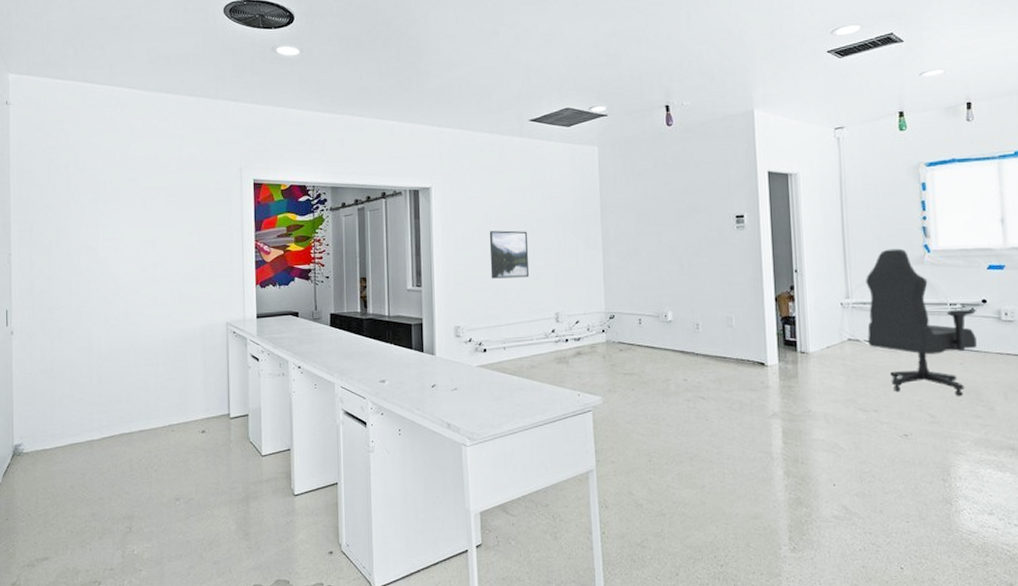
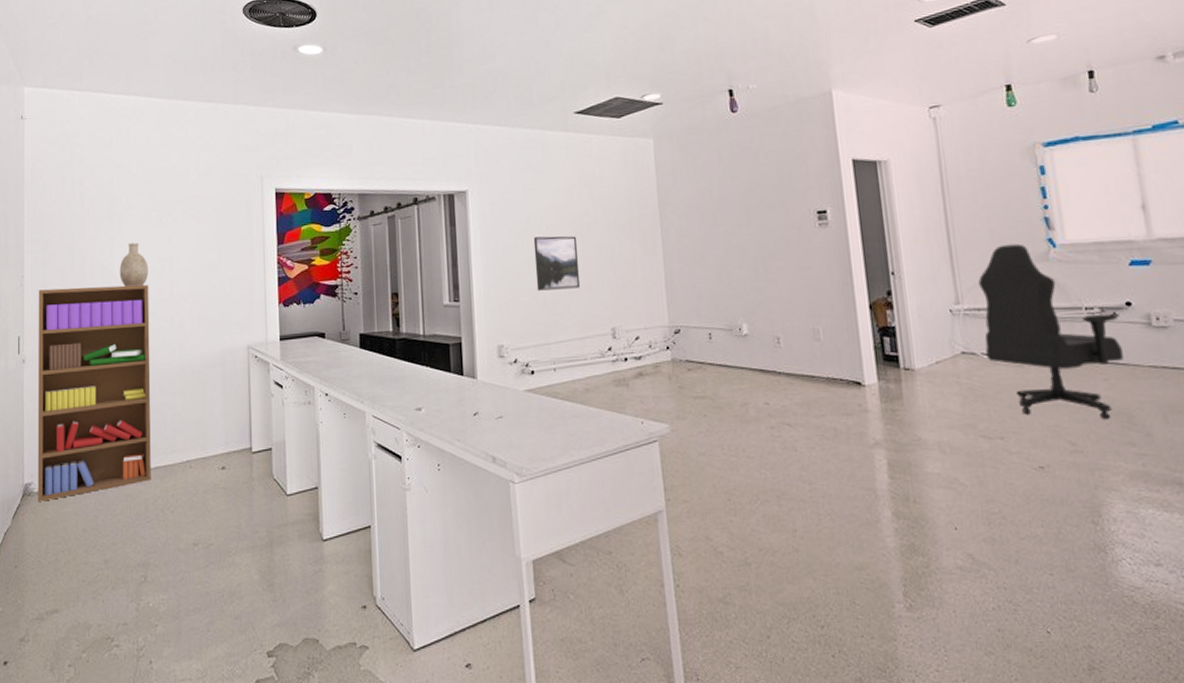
bookshelf: none [25,264,136,461] -> present [37,285,151,502]
decorative vase: none [104,225,133,267] -> present [119,242,149,287]

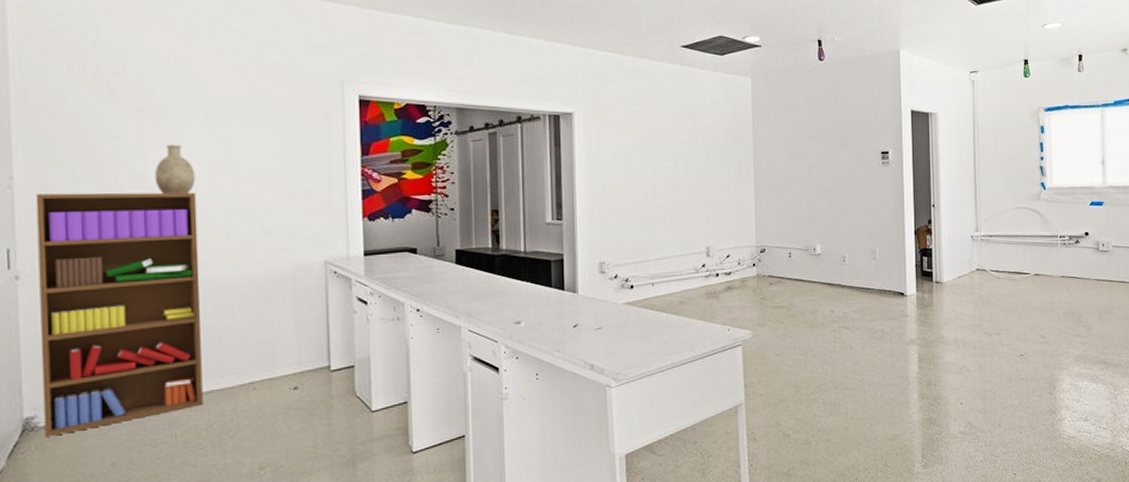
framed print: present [533,236,581,291] -> none [637,161,680,212]
office chair: present [978,243,1124,421] -> none [993,186,1080,319]

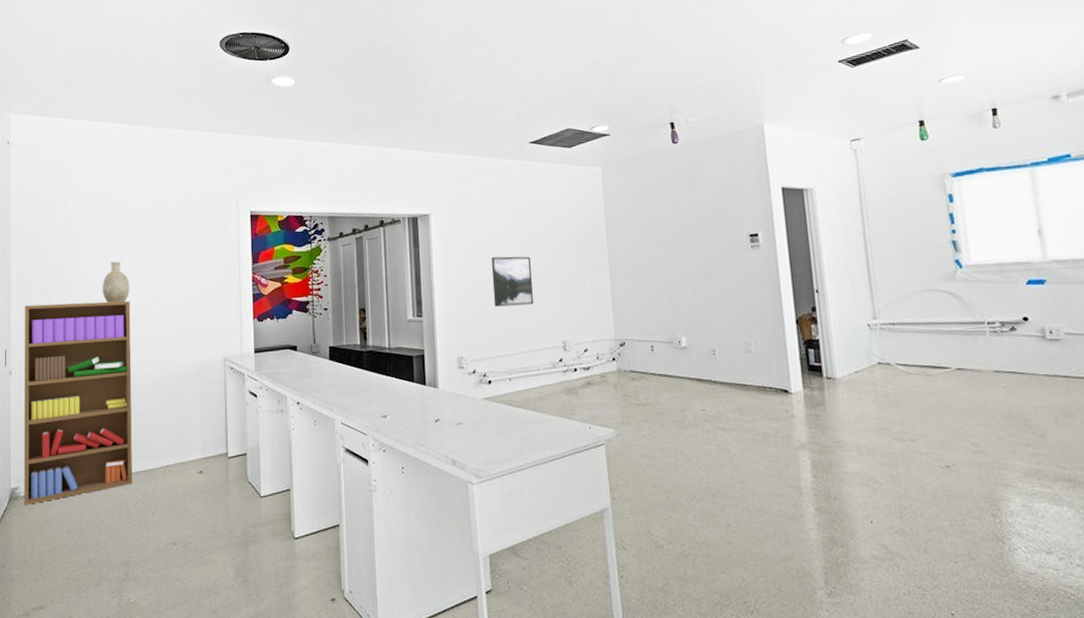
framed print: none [637,161,680,212] -> present [491,256,534,307]

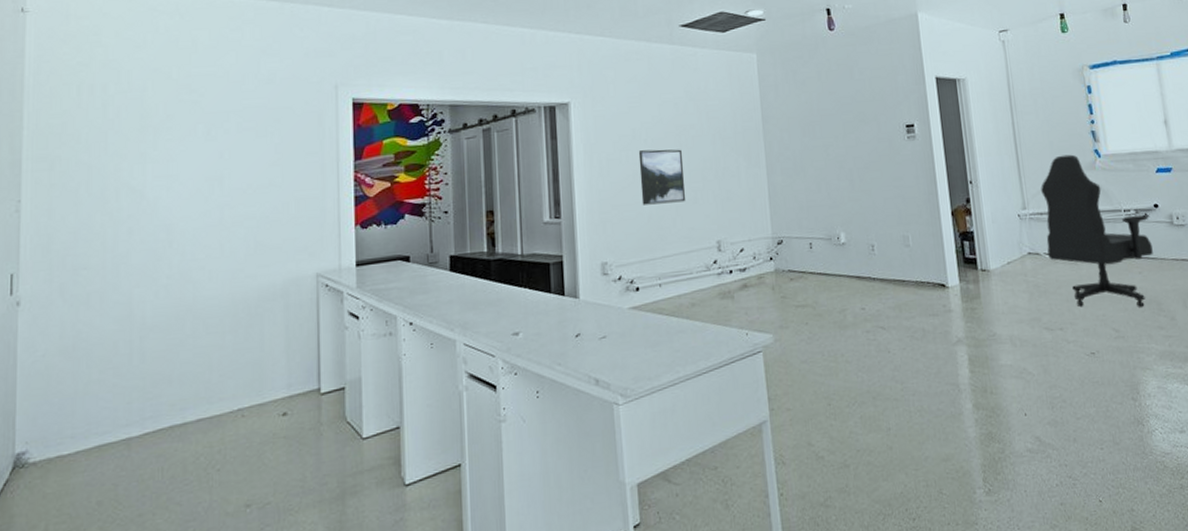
bookshelf: present [23,301,133,505] -> none [34,208,192,474]
decorative vase: present [102,261,130,303] -> none [153,159,192,211]
office chair: none [893,264,1021,424] -> present [1041,154,1153,309]

